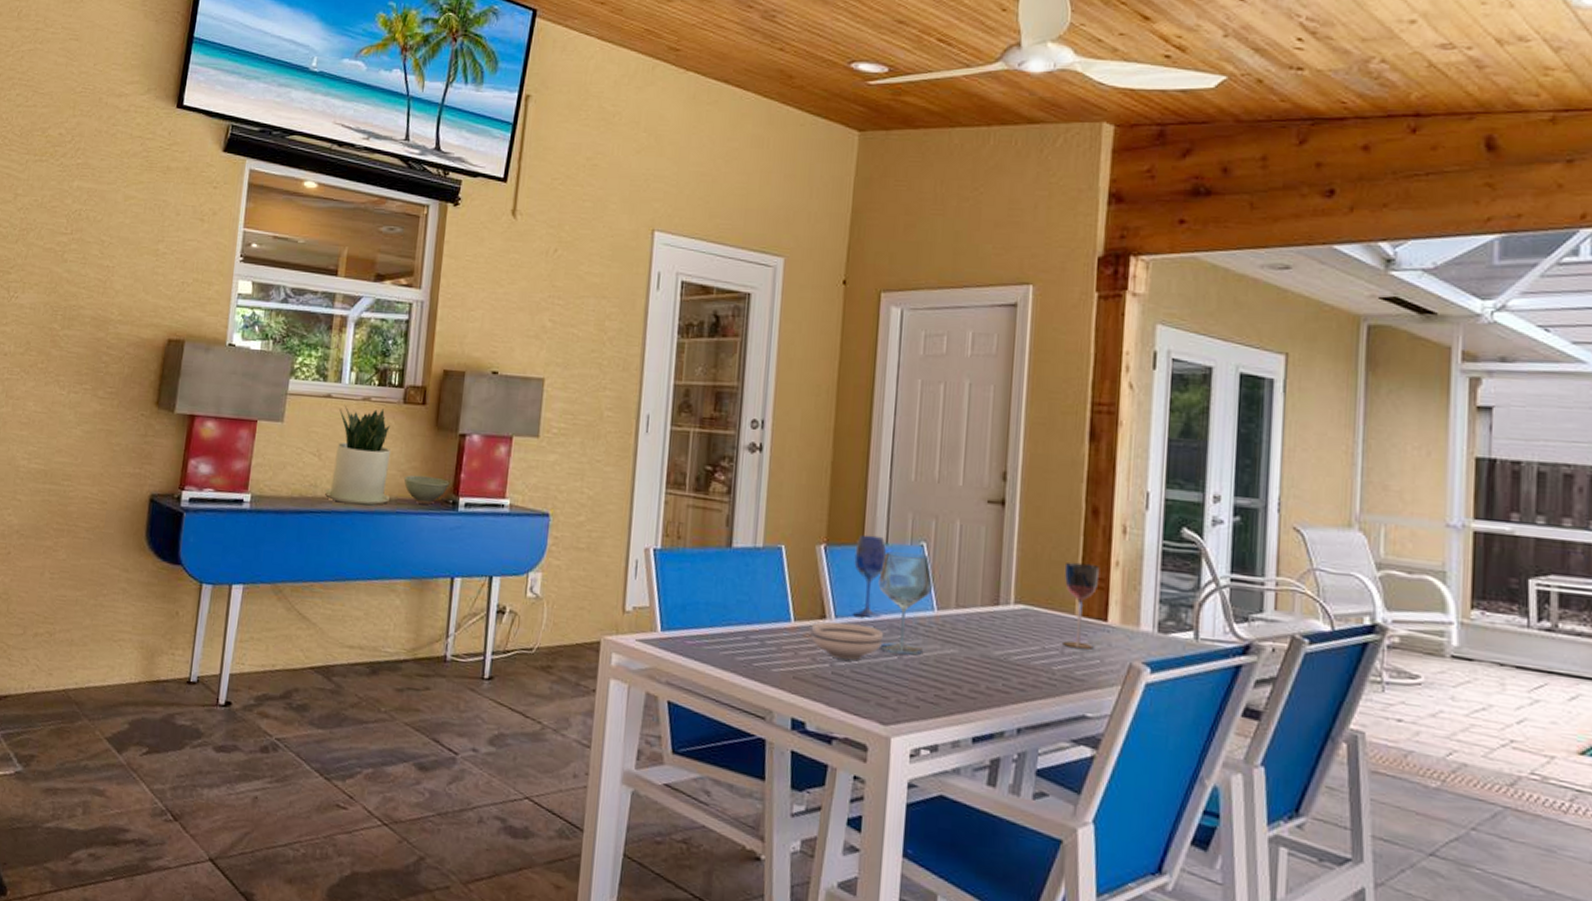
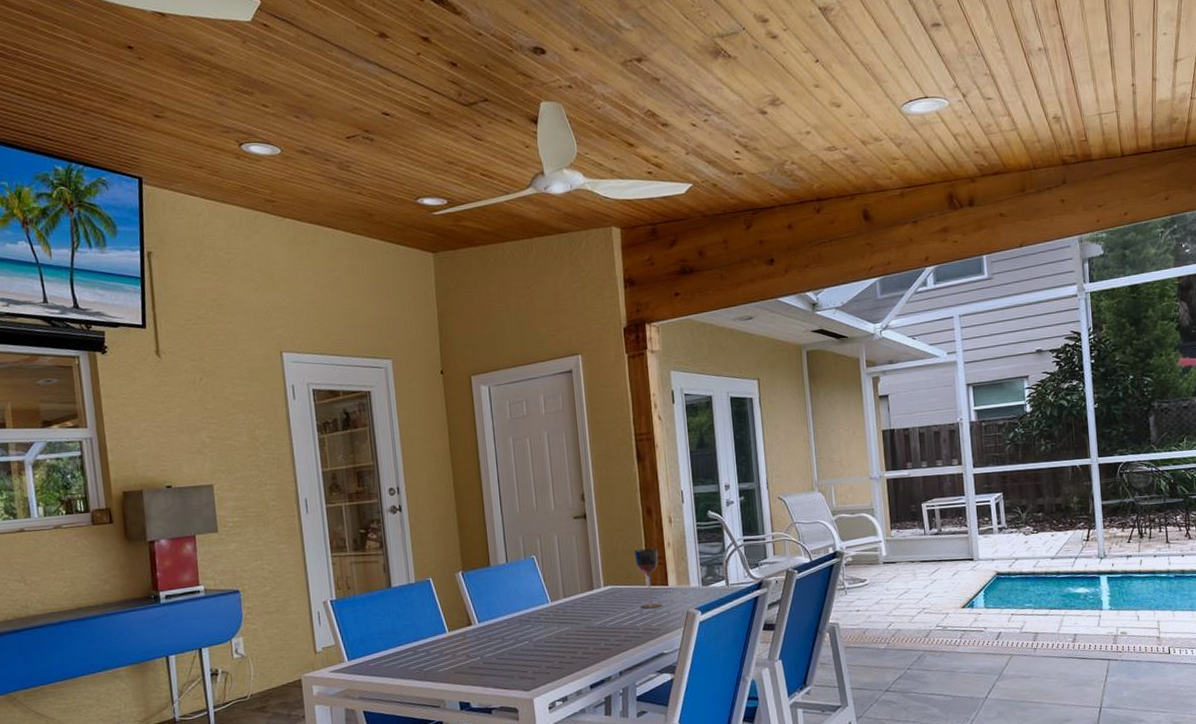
planter: present [324,405,392,506] -> none [35,532,97,617]
bowl: present [403,475,450,505] -> none [106,580,149,604]
bowl: present [810,622,884,660] -> none [462,623,516,652]
wineglass: present [853,534,887,619] -> none [485,557,512,619]
wine glass: present [878,551,932,656] -> none [505,564,546,640]

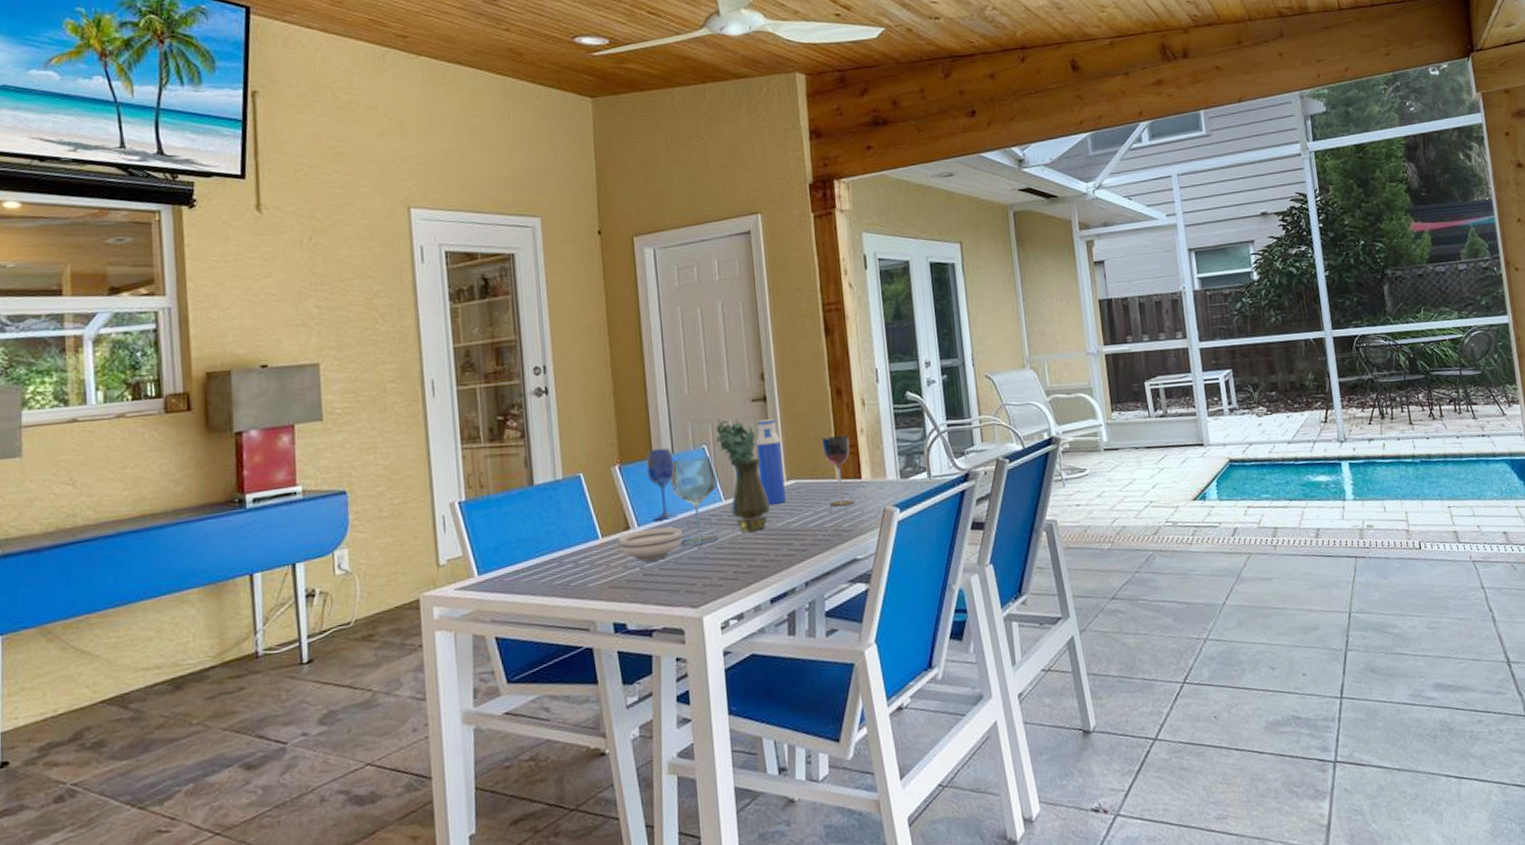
bowl: none [462,623,516,652] -> present [618,526,683,561]
wineglass: none [485,557,512,619] -> present [646,447,678,521]
wine glass: none [505,564,546,640] -> present [670,455,719,546]
vase: none [543,533,590,629] -> present [715,418,770,532]
water bottle: none [577,533,604,607] -> present [756,418,787,505]

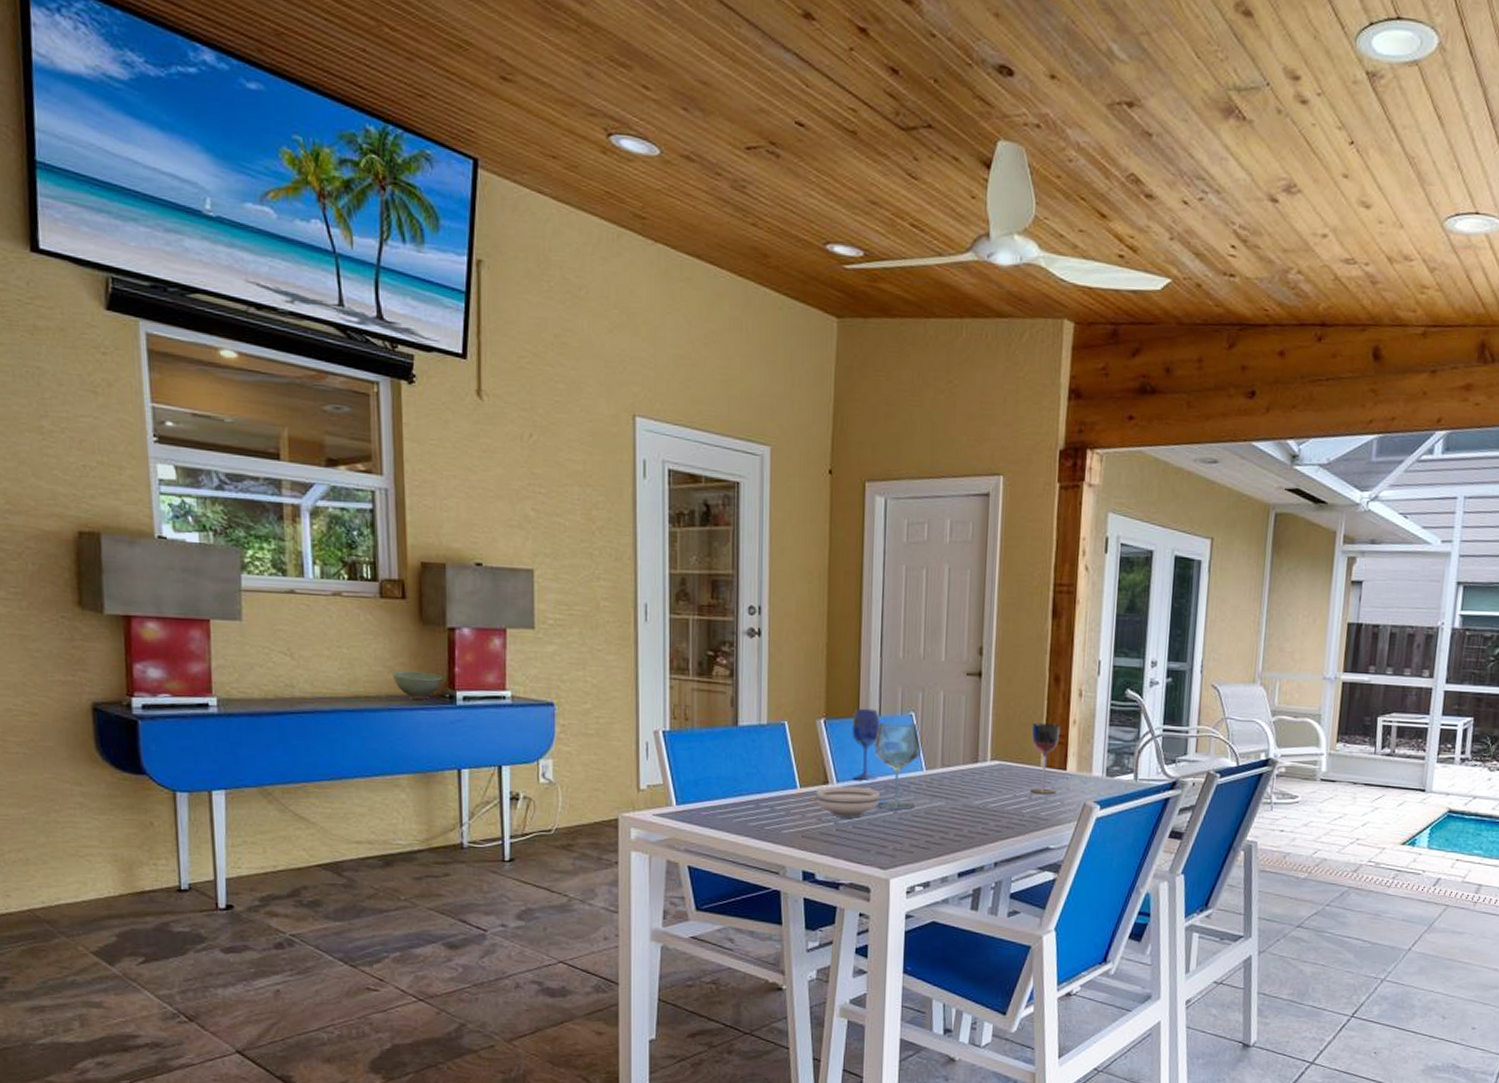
bowl: none [178,480,232,510] -> present [392,670,444,700]
vase: present [715,418,770,532] -> none [925,687,970,805]
water bottle: present [756,418,787,505] -> none [964,695,990,783]

